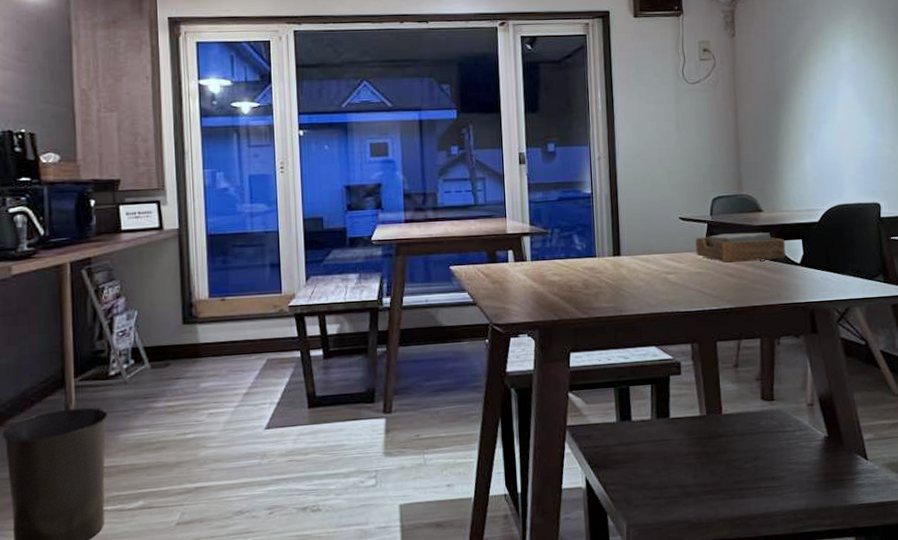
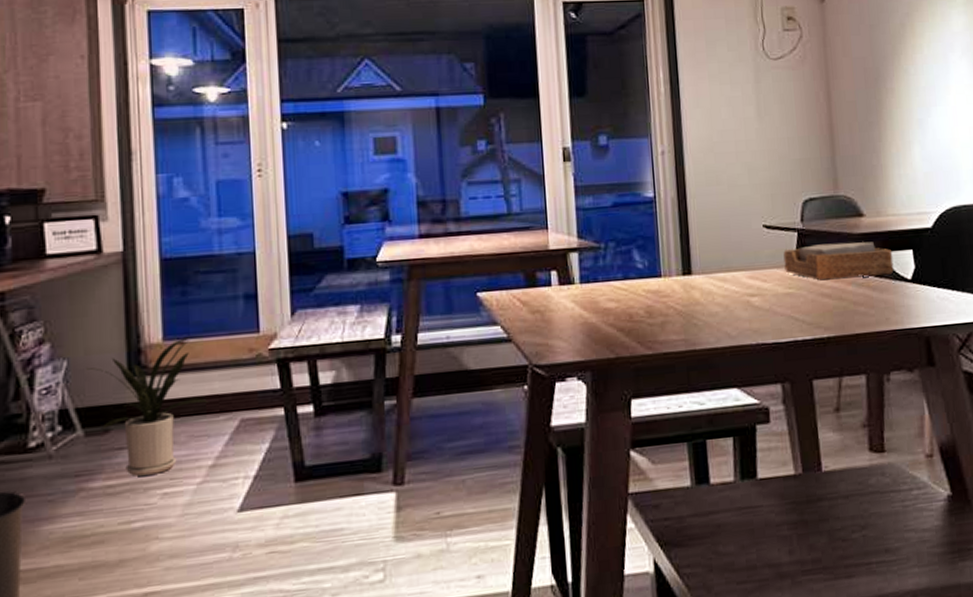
house plant: none [152,295,243,400] -> present [86,337,208,476]

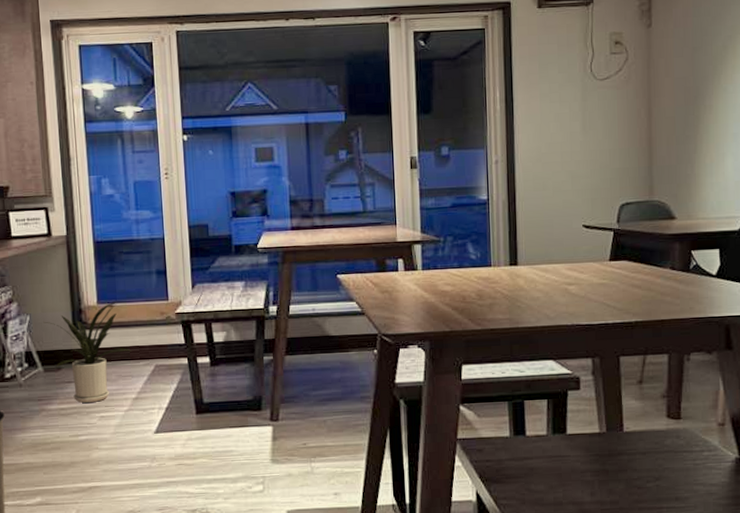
napkin holder: present [783,241,894,281] -> none [600,241,700,274]

